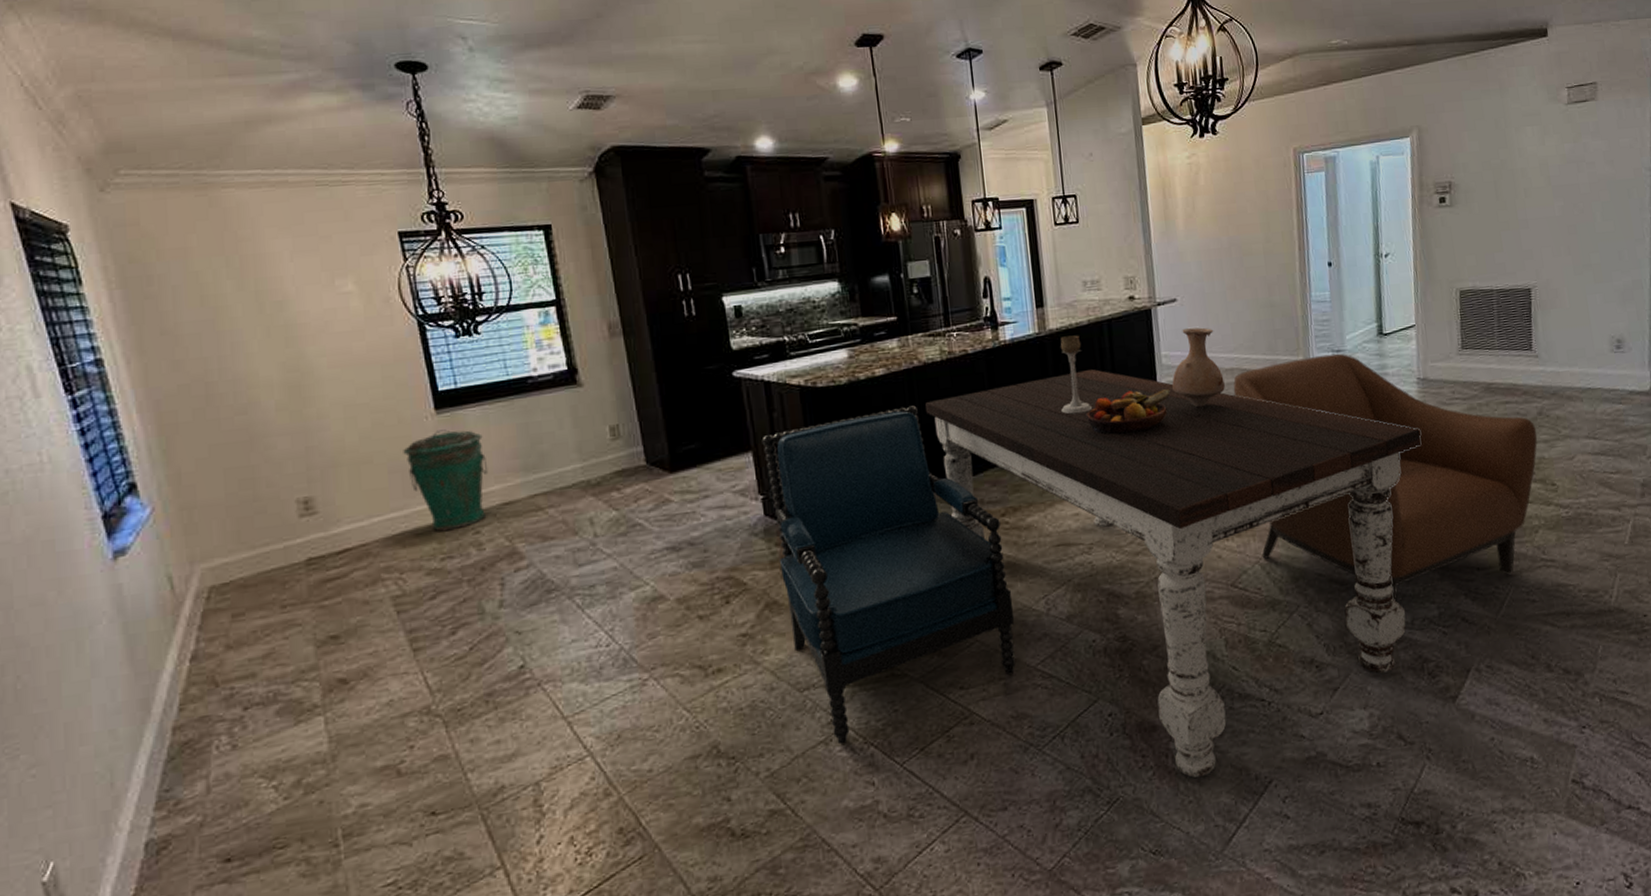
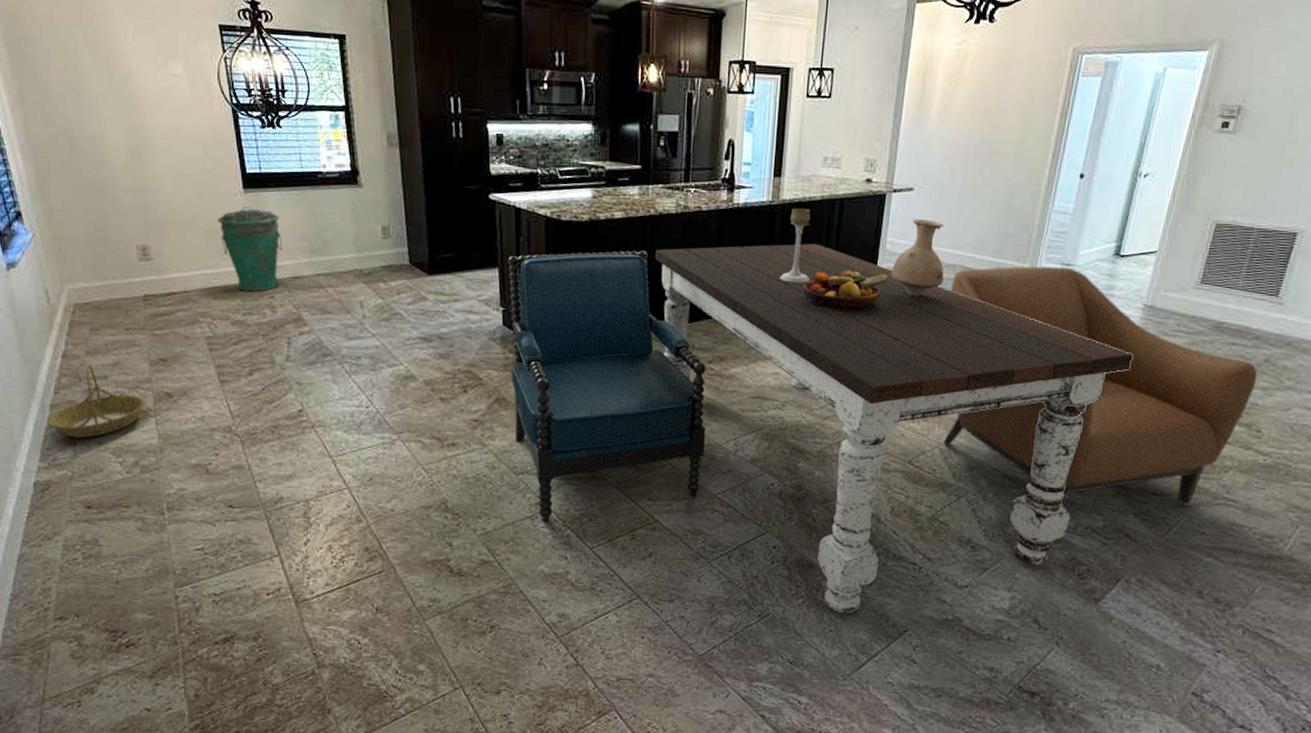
basket: none [167,661,310,767] -> present [47,364,145,438]

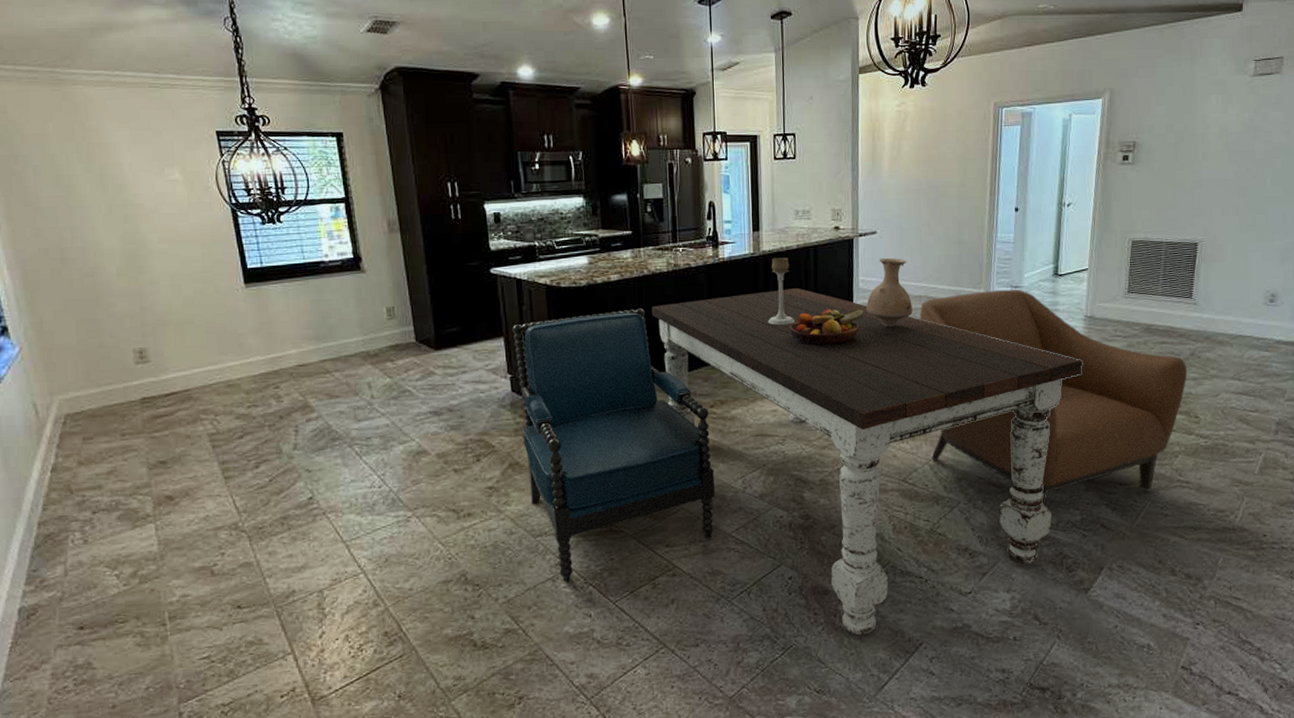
basket: present [47,364,145,438] -> none [34,475,144,555]
trash can: present [217,206,283,292] -> none [218,301,287,385]

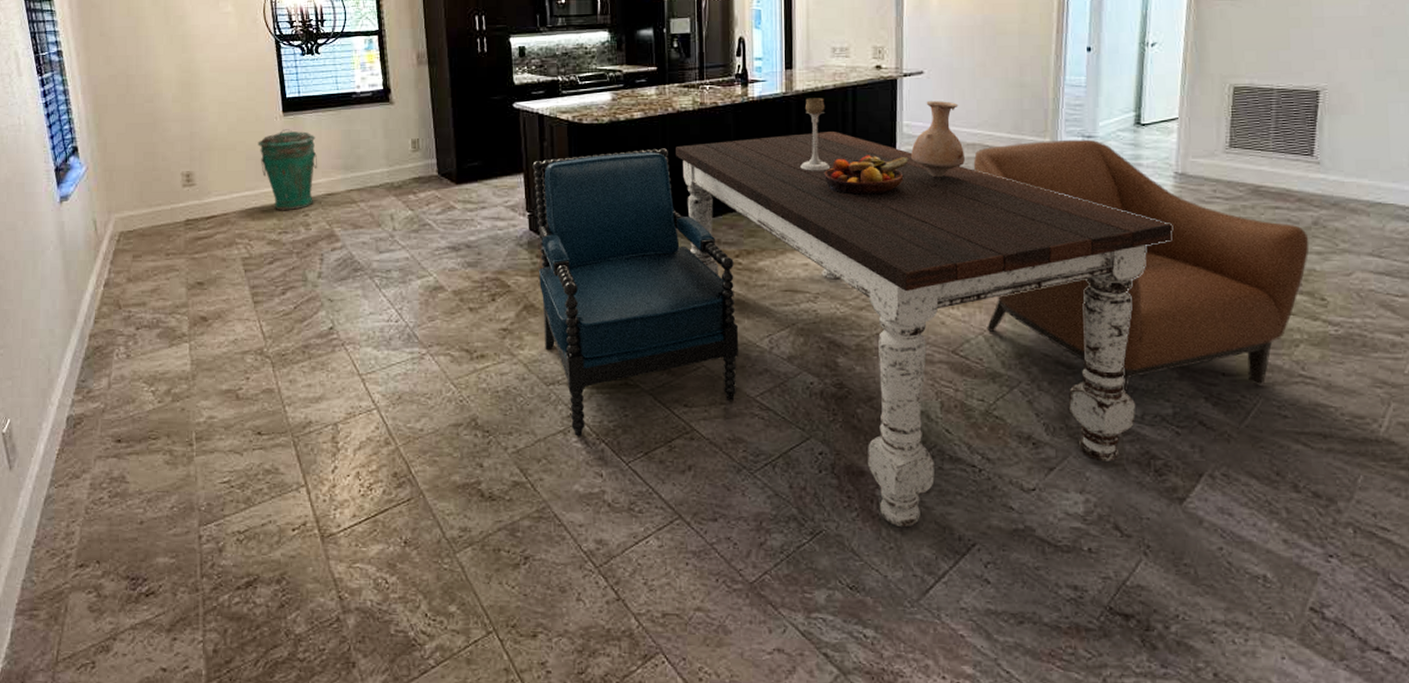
trash can: none [218,301,287,385] -> present [258,129,318,211]

